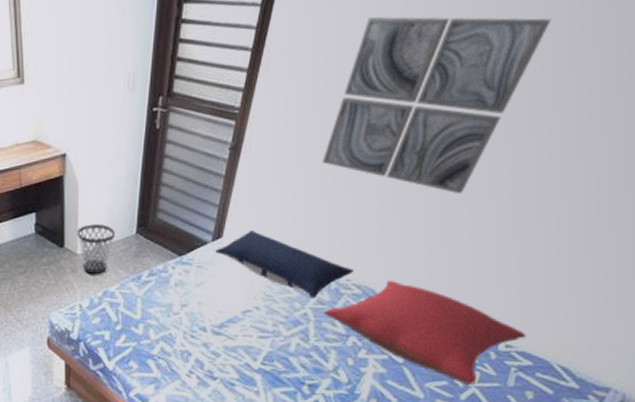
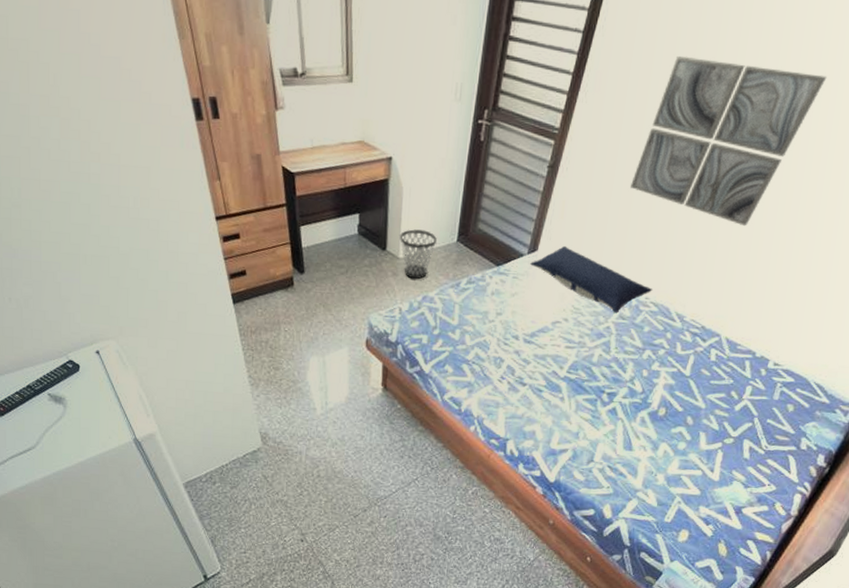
pillow: present [324,281,527,385] -> none [624,301,791,397]

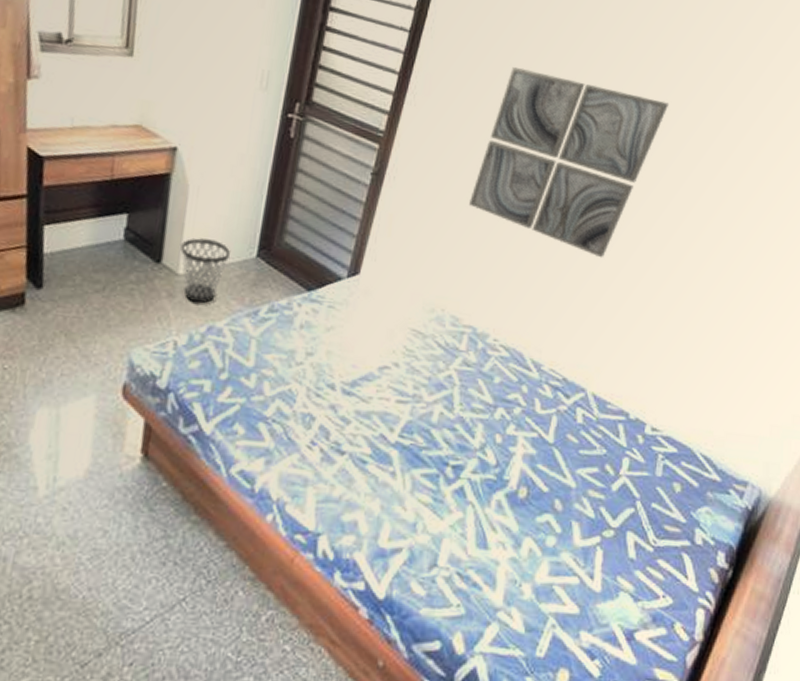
pillow: present [530,246,653,313] -> none [350,270,502,358]

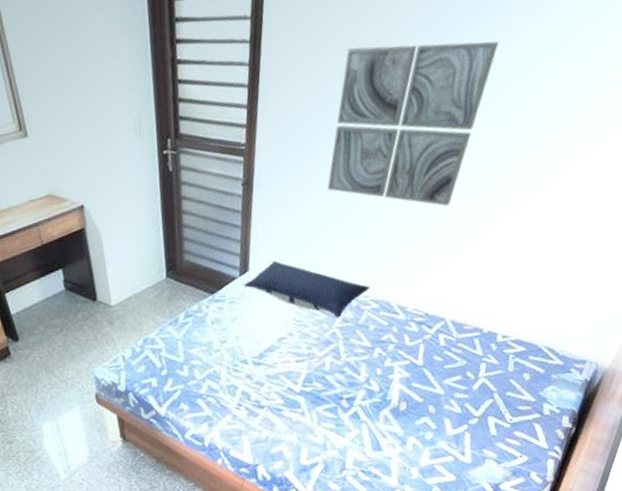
wastebasket: present [180,238,230,304] -> none [108,272,146,325]
pillow: none [350,270,502,358] -> present [244,261,371,318]

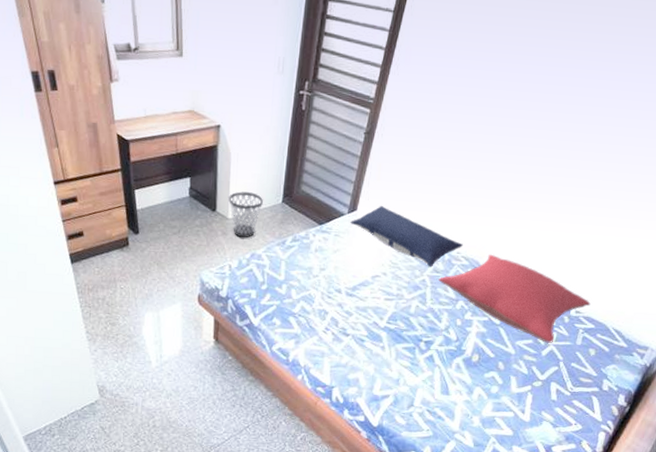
wastebasket: none [108,272,146,325] -> present [228,191,263,238]
wall art: present [328,41,498,207] -> none [440,33,612,186]
pillow: none [349,292,517,376] -> present [438,255,591,343]

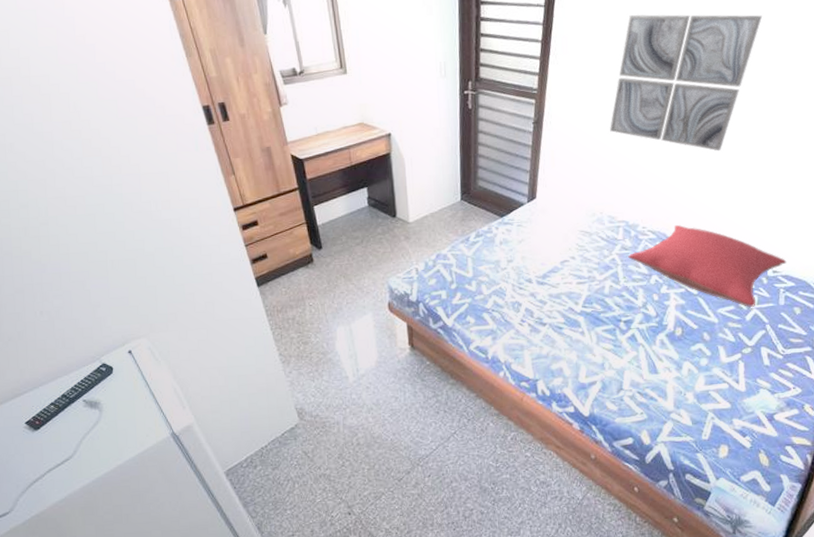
wastebasket: present [228,191,263,238] -> none [407,194,442,240]
pillow: present [350,206,464,267] -> none [531,191,648,245]
wall art: none [440,33,612,186] -> present [610,14,762,151]

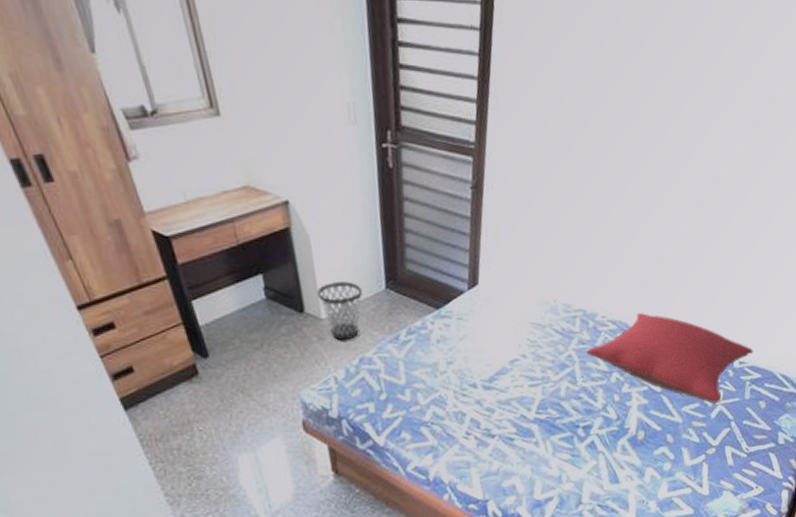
wastebasket: none [407,194,442,240] -> present [317,281,362,341]
wall art: present [610,14,762,151] -> none [563,47,735,224]

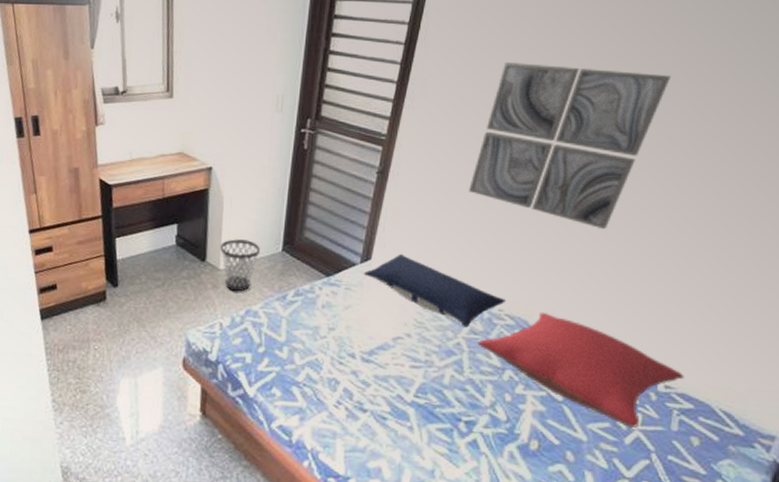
pillow: none [473,275,608,339] -> present [364,254,507,328]
wall art: none [563,47,735,224] -> present [469,63,670,230]

